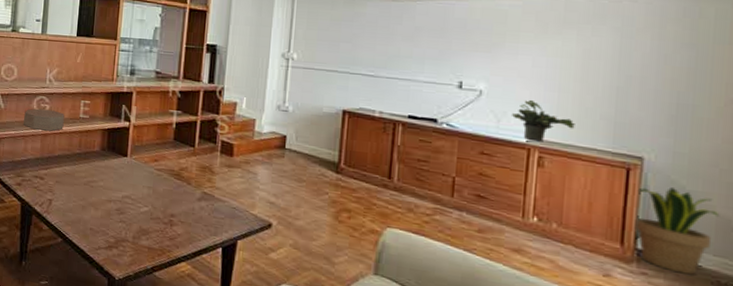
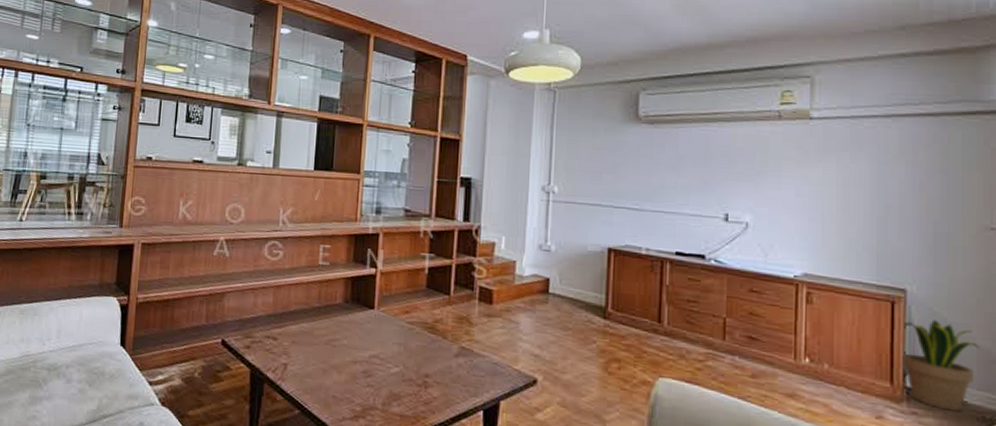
decorative box: present [23,108,65,131] -> none [252,255,301,282]
potted plant: present [510,99,575,142] -> none [777,231,840,277]

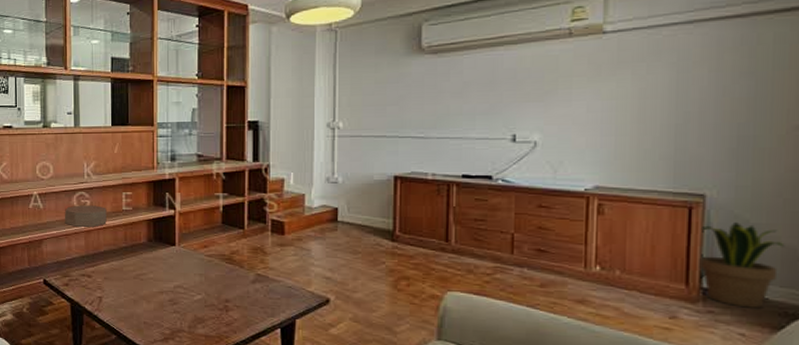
decorative box: none [252,255,301,282] -> present [64,205,107,227]

